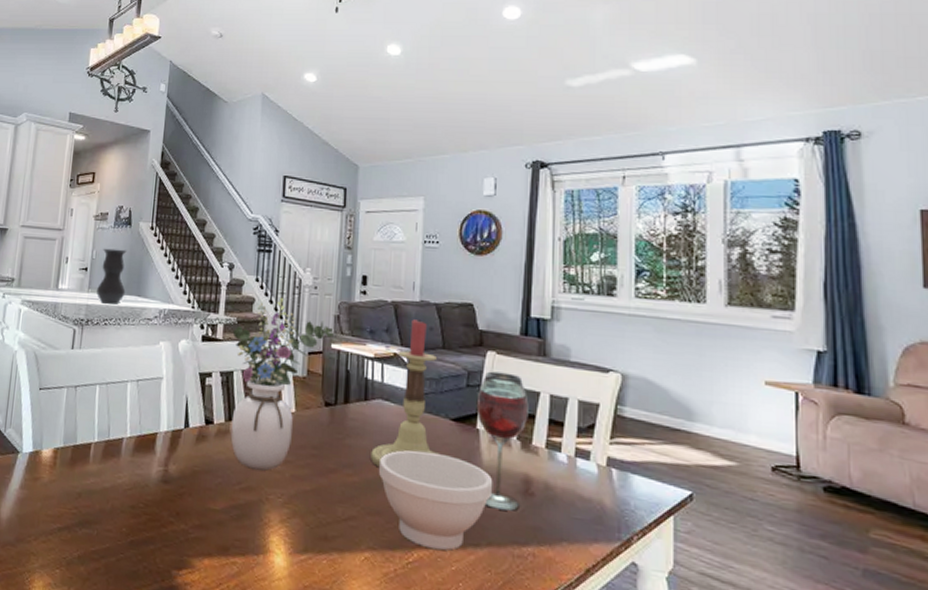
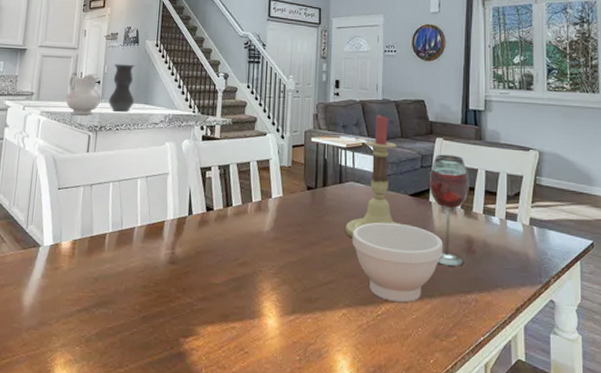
ceramic pitcher: none [49,257,89,306] -> present [65,72,101,115]
bouquet: present [230,297,334,471] -> none [228,100,313,248]

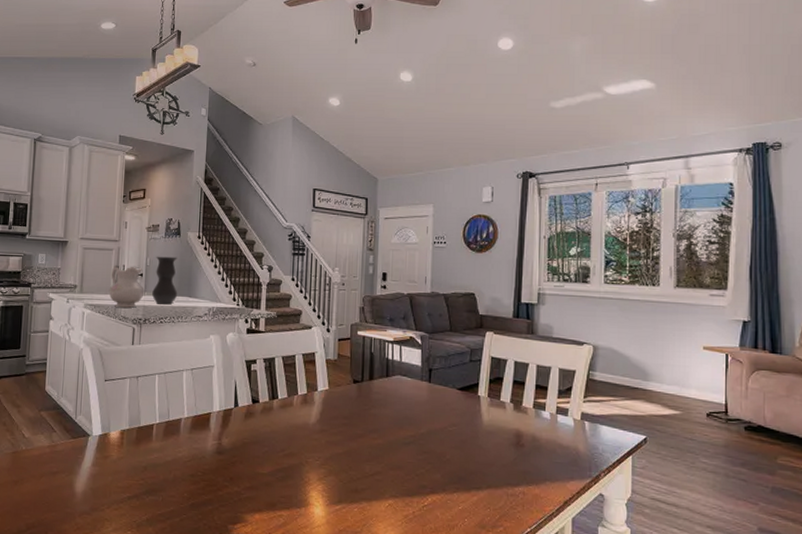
candlestick: present [345,115,400,238] -> none [392,308,448,431]
bowl: present [352,222,443,303] -> none [398,415,492,494]
wineglass: present [429,154,469,266] -> none [477,348,520,460]

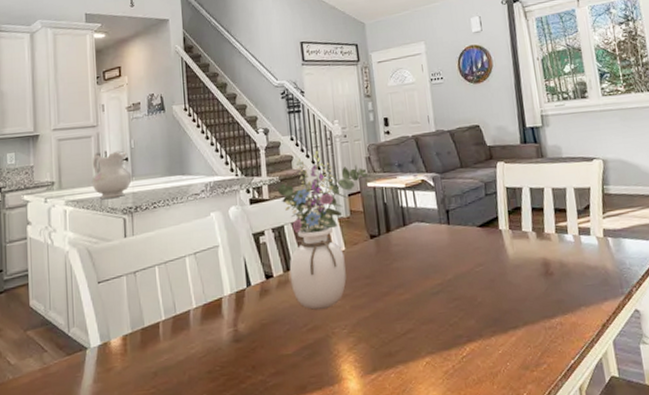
vase: present [151,256,178,306] -> none [140,134,170,190]
bouquet: none [273,293,359,440] -> present [277,150,368,310]

